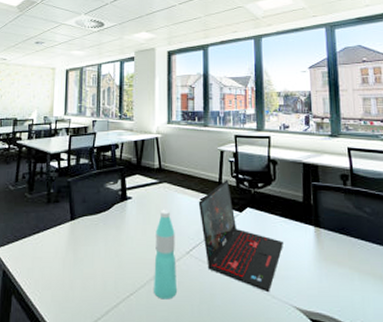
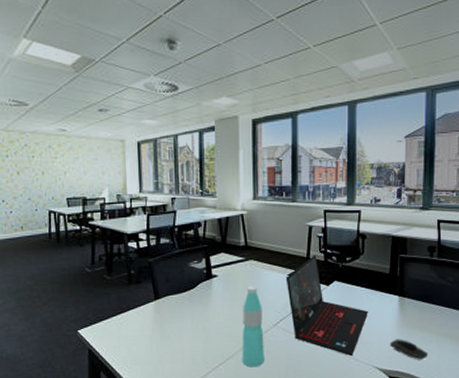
computer mouse: none [309,275,352,301] -> present [390,339,429,360]

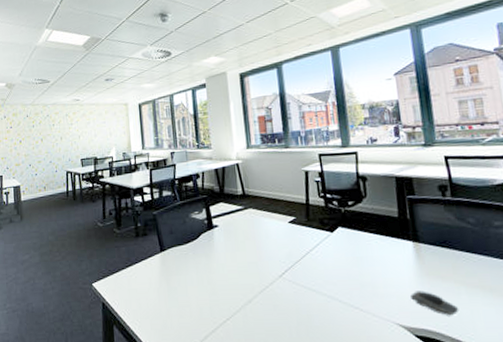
water bottle: present [242,285,264,368] -> none [245,234,273,323]
laptop: present [285,254,368,356] -> none [286,200,380,311]

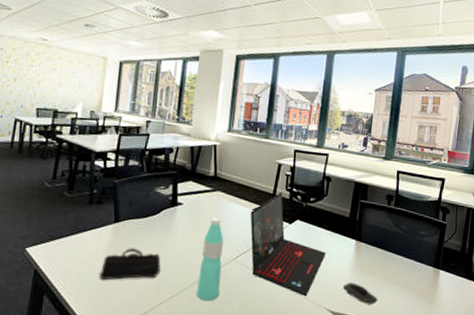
pencil case: none [156,274,210,307] -> present [99,248,161,280]
water bottle: none [245,234,273,323] -> present [196,217,224,301]
laptop: none [286,200,380,311] -> present [250,192,326,297]

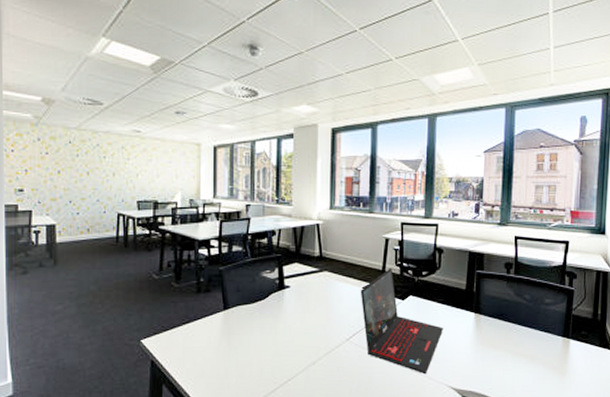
pencil case: present [99,248,161,280] -> none [213,334,273,367]
water bottle: present [196,217,224,301] -> none [312,298,336,384]
computer mouse: present [343,282,378,305] -> none [465,357,504,380]

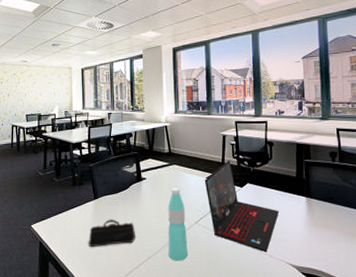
pencil case: none [213,334,273,367] -> present [88,219,135,247]
water bottle: none [312,298,336,384] -> present [168,187,188,261]

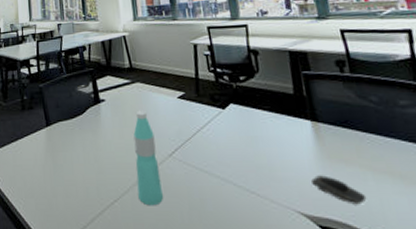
pencil case: present [88,219,135,247] -> none [41,151,97,185]
laptop: present [204,160,279,253] -> none [175,74,277,197]
computer mouse: none [301,237,338,258] -> present [311,175,367,205]

